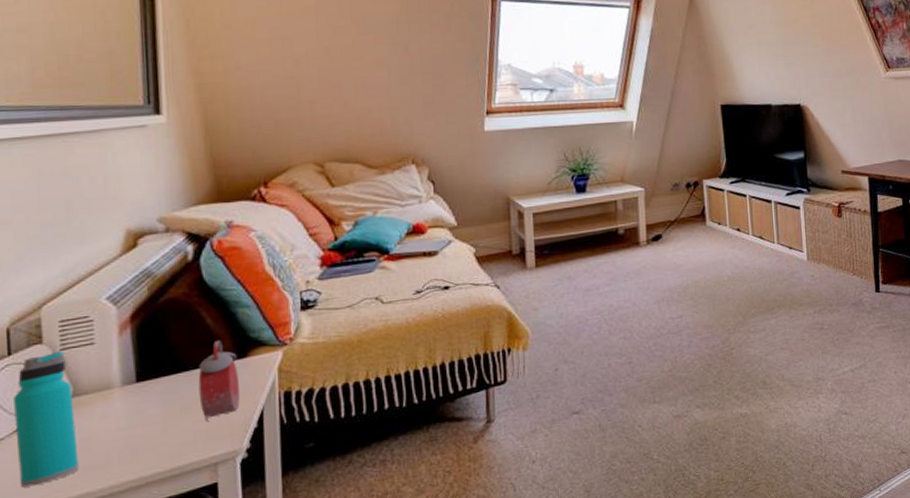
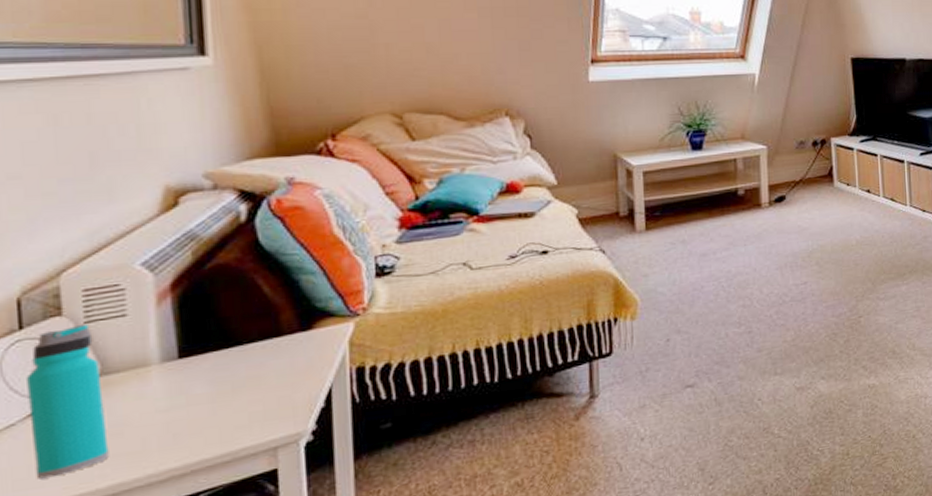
alarm clock: present [198,340,241,421] -> none [253,310,305,401]

